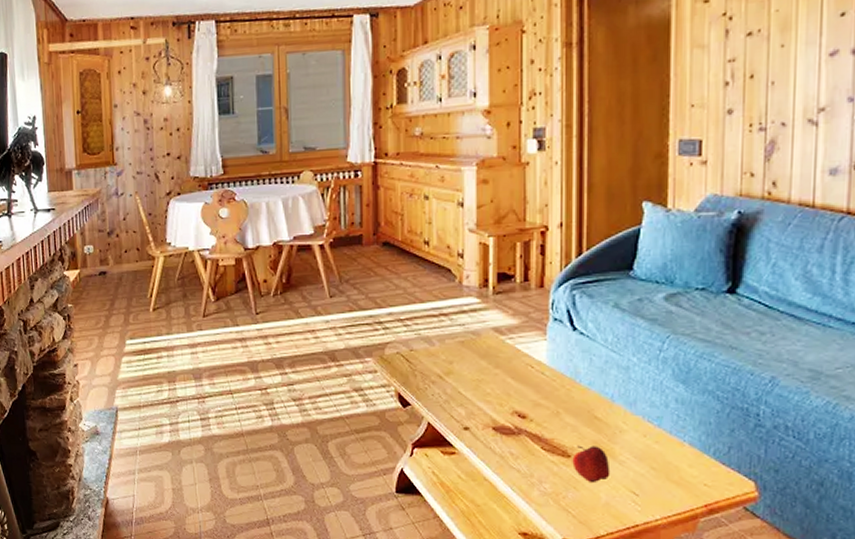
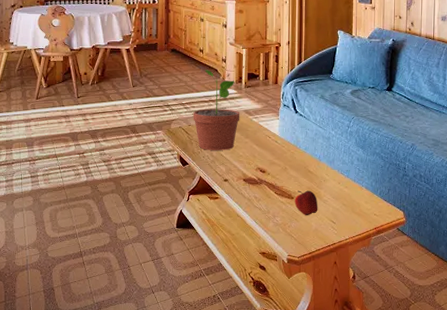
potted plant: none [416,270,486,386] -> present [193,70,240,150]

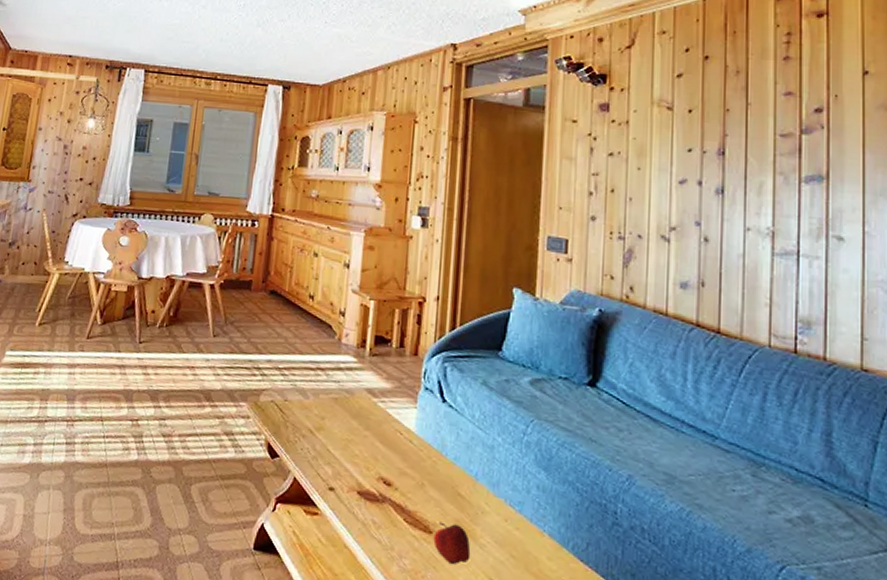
potted plant: present [193,70,240,150] -> none [291,324,360,444]

